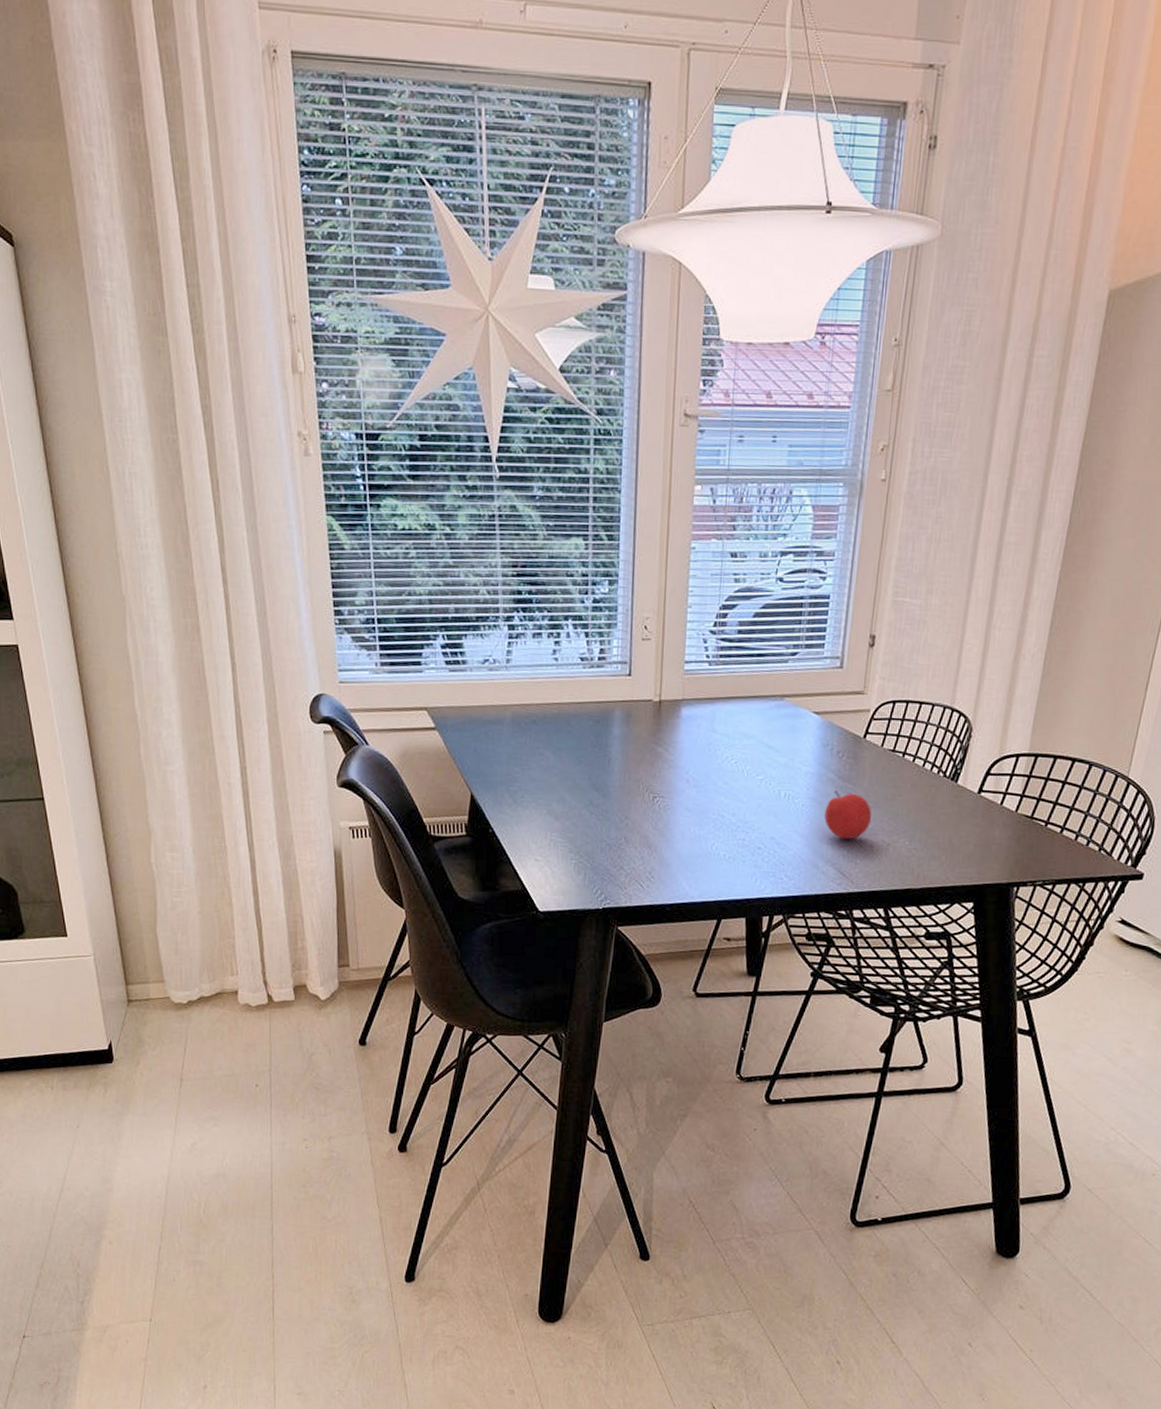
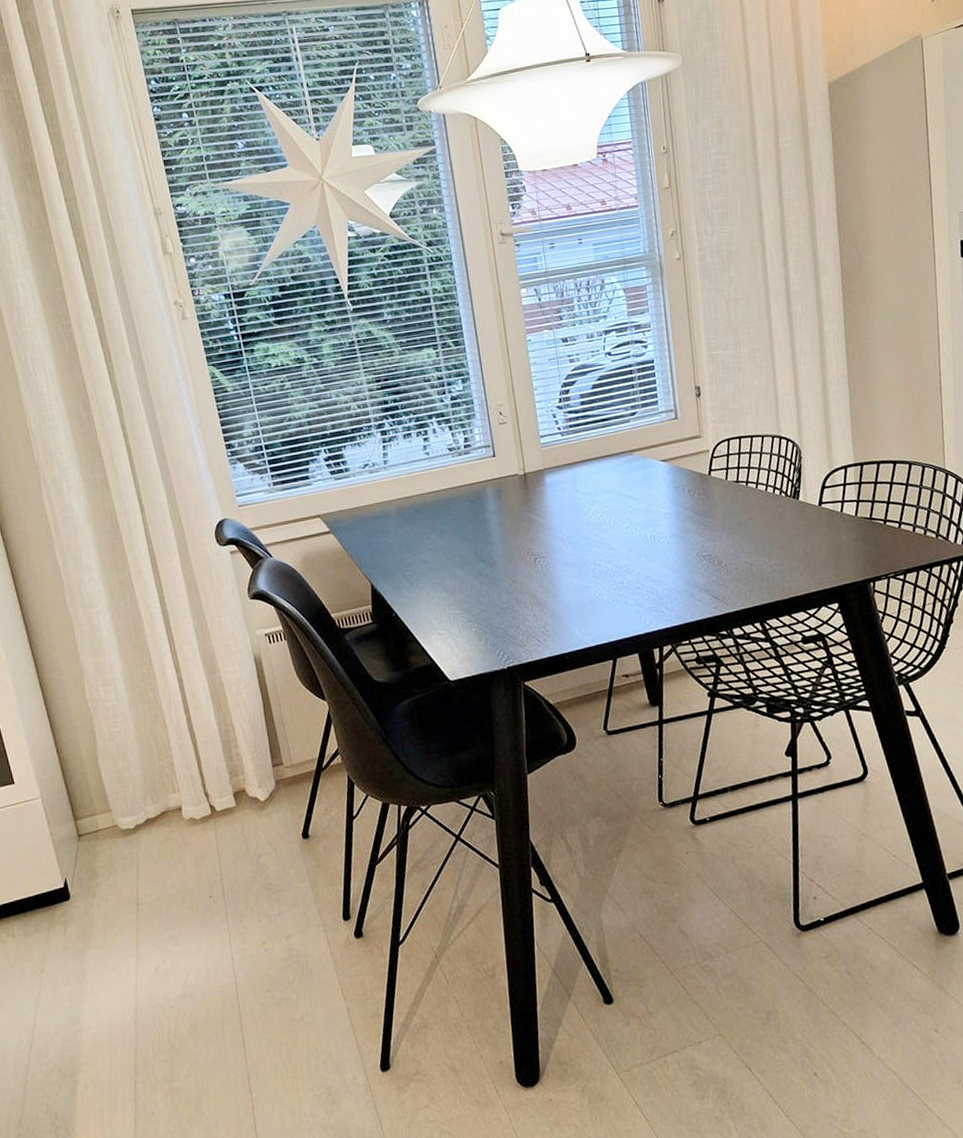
fruit: present [824,791,872,840] -> none [688,524,732,567]

